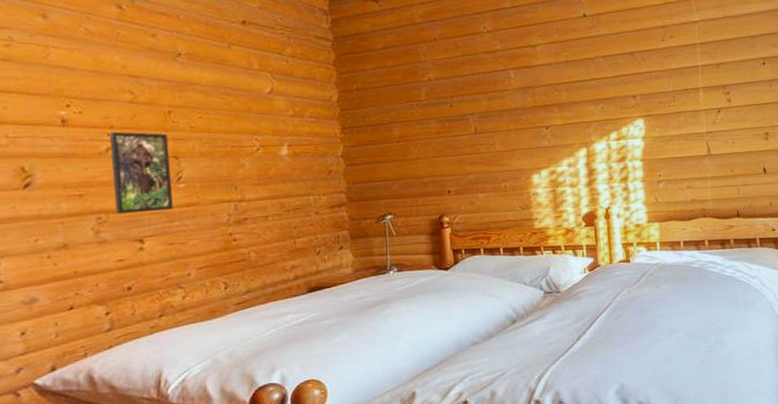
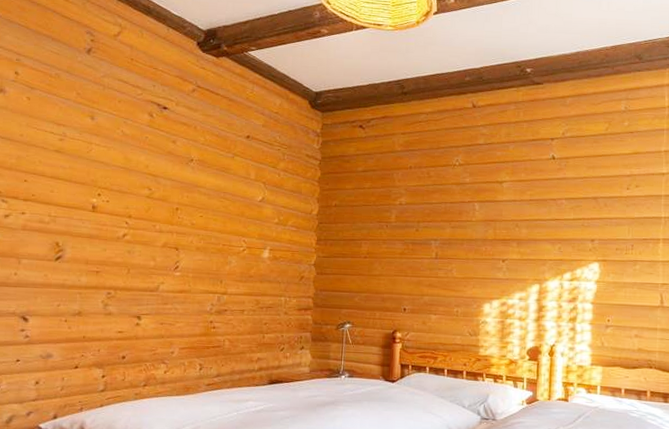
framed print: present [109,131,173,215] -> none [122,220,172,293]

